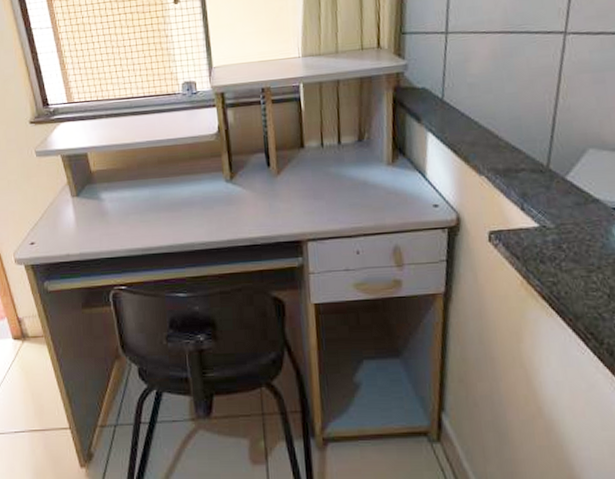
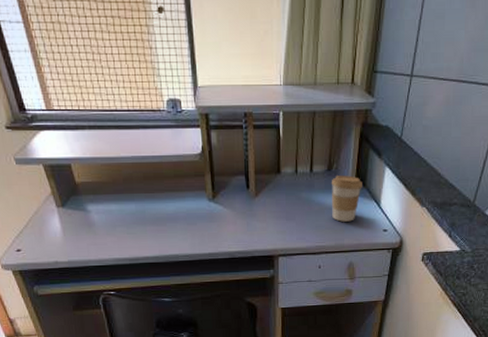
coffee cup: none [363,145,402,198] -> present [331,175,362,222]

